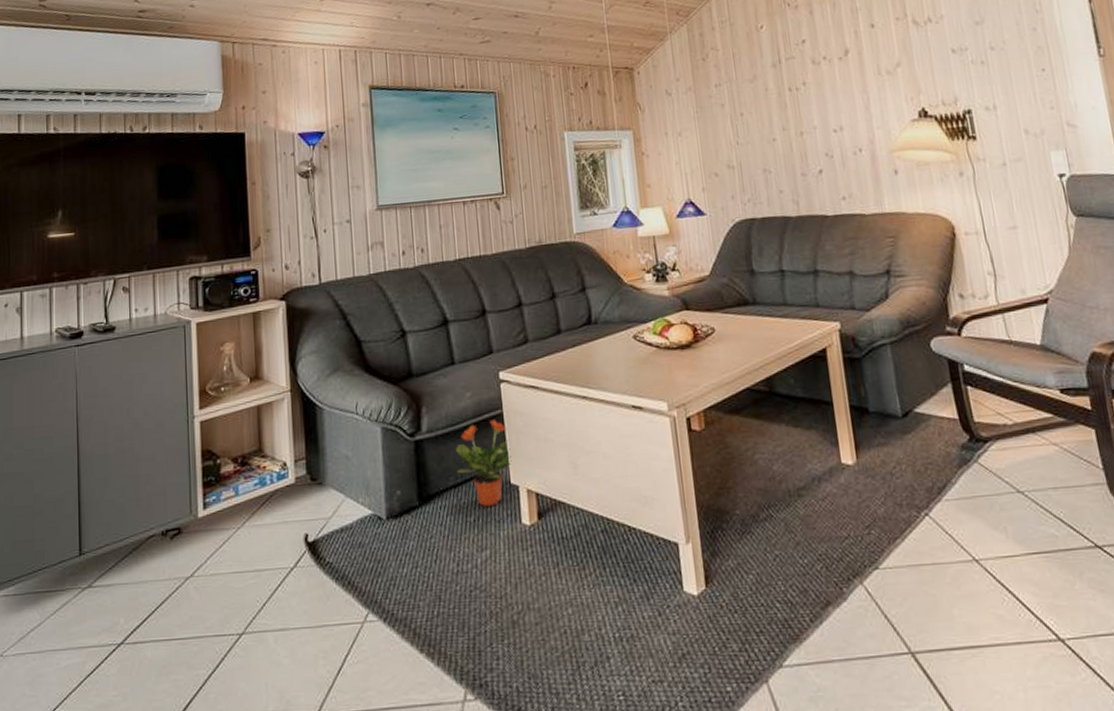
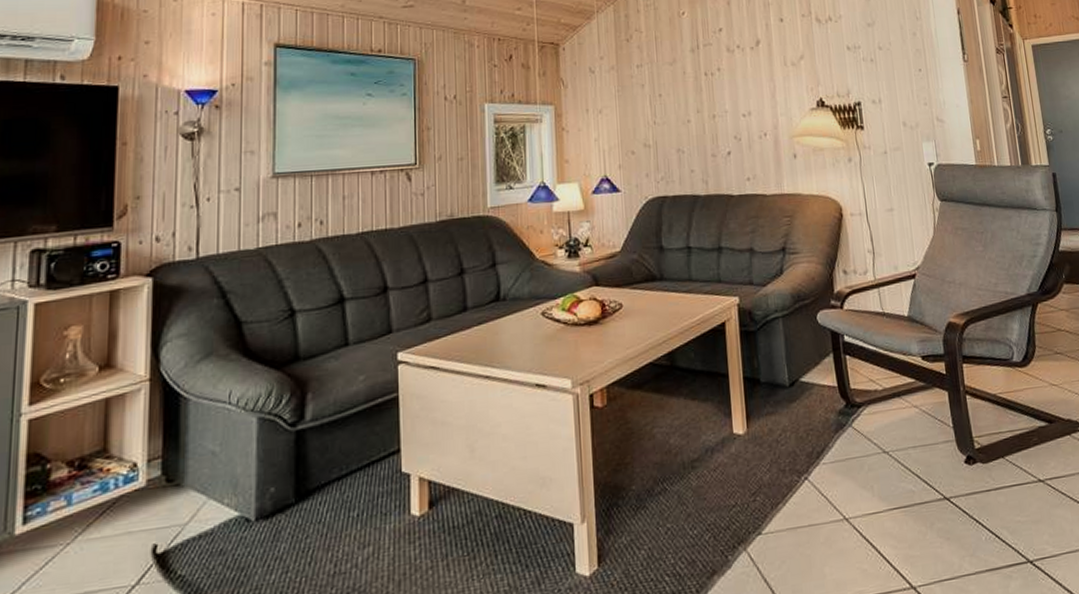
potted plant: present [456,420,512,506] -> none [341,404,404,499]

